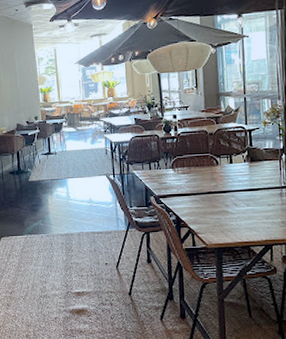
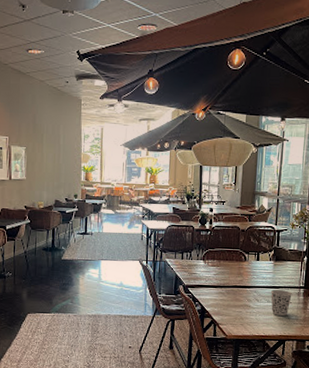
cup: none [250,192,274,219] -> present [271,290,292,316]

